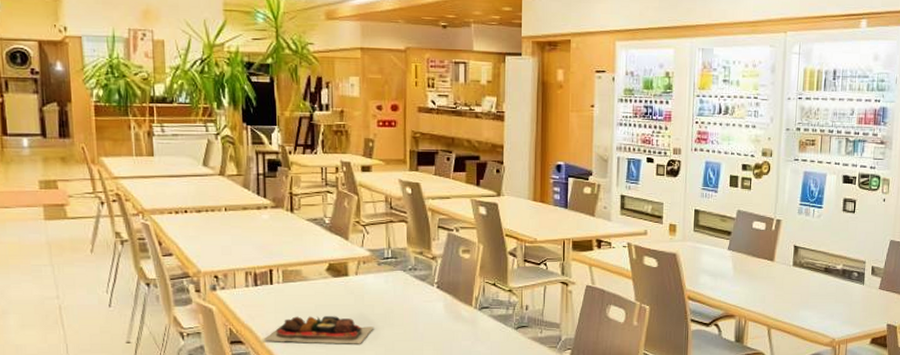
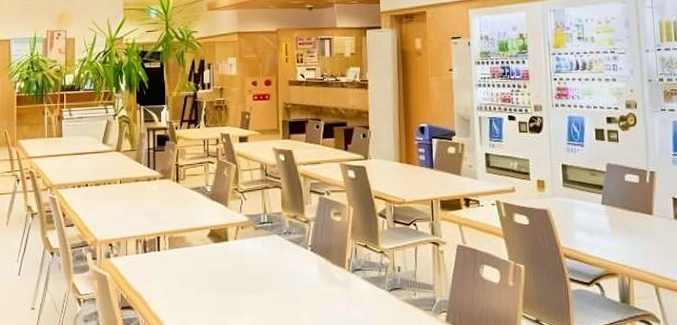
food tray: present [262,316,375,344] -> none [149,281,253,309]

